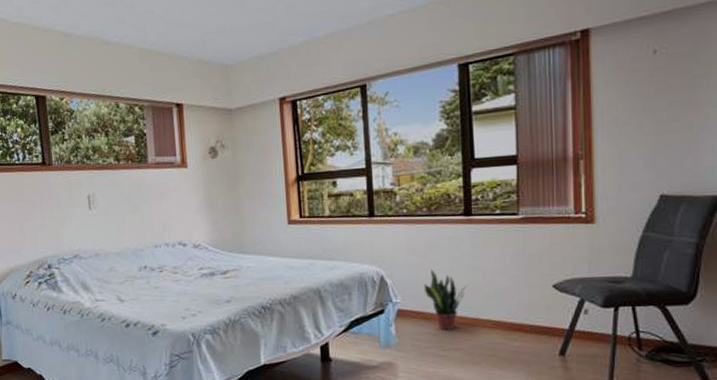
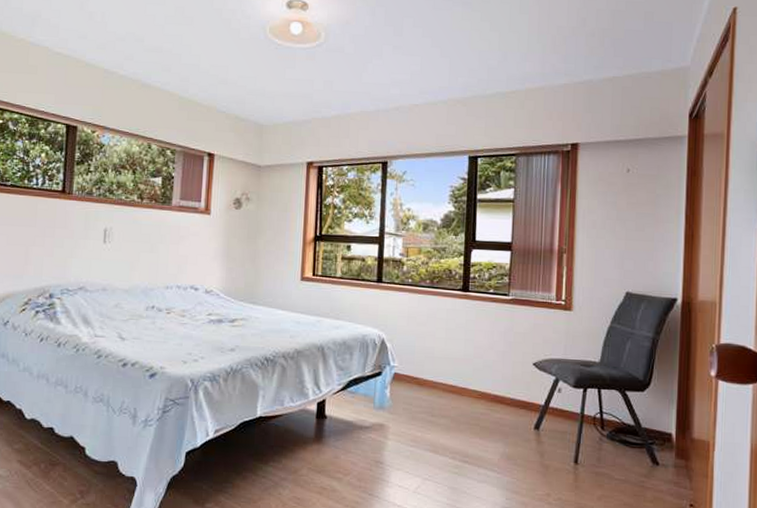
potted plant: present [423,269,468,330] -> none [420,338,460,397]

